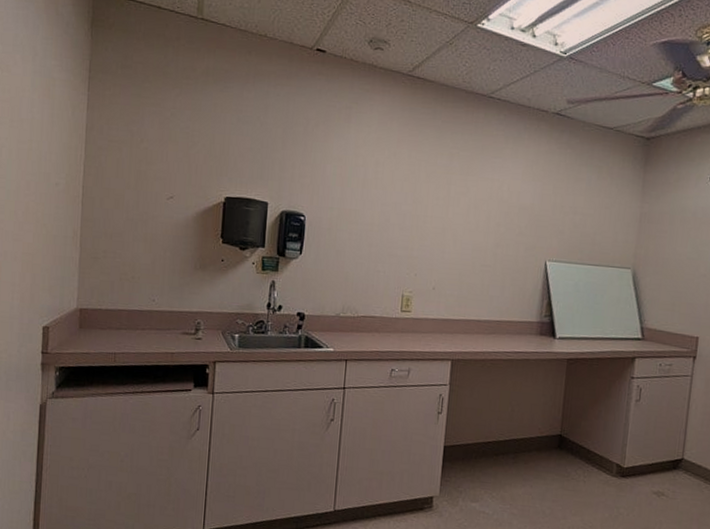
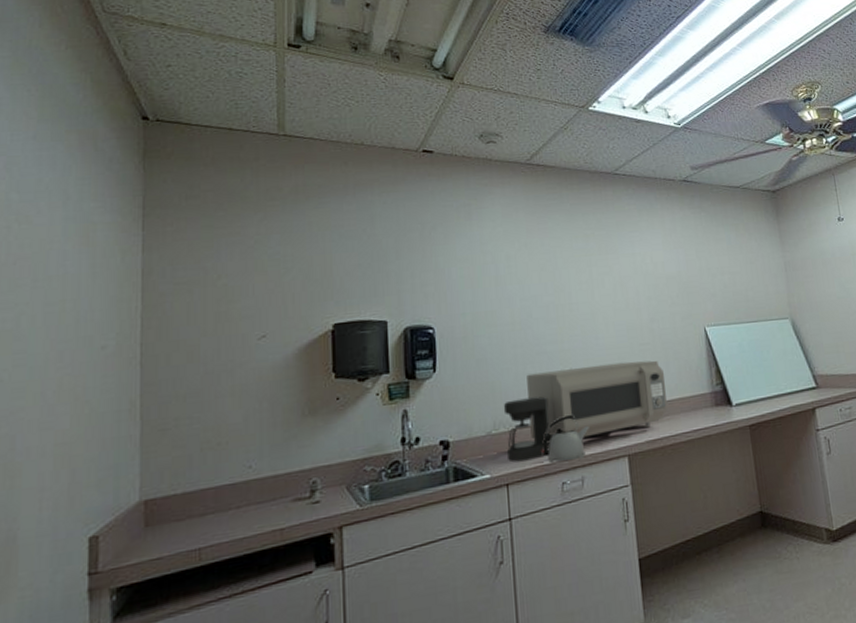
coffee maker: none [349,291,391,345] -> present [503,396,551,463]
microwave: none [372,271,498,341] -> present [526,360,667,439]
kettle: none [379,313,422,354] -> present [542,414,589,464]

